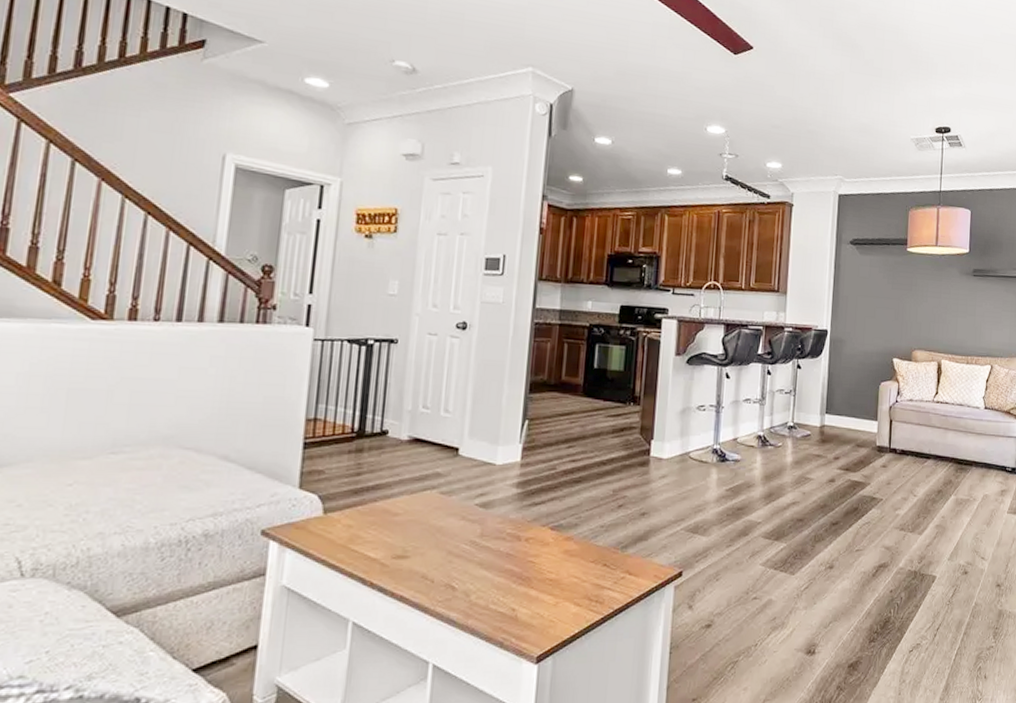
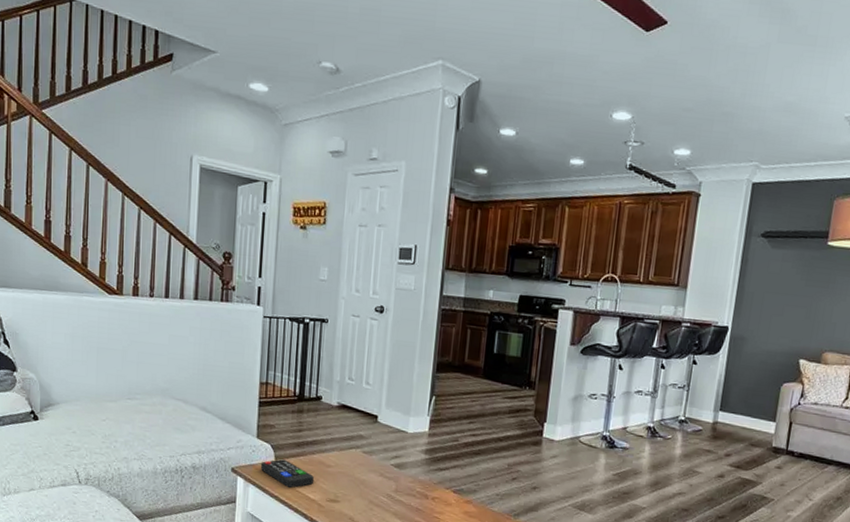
remote control: none [302,512,375,548] -> present [260,459,314,489]

